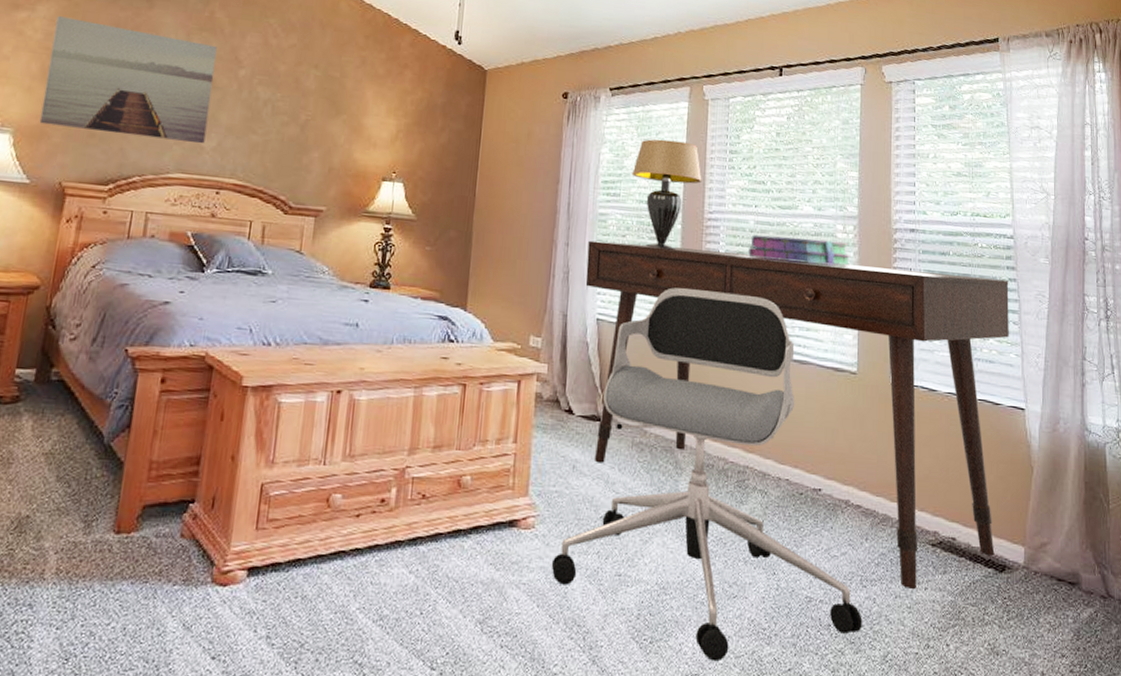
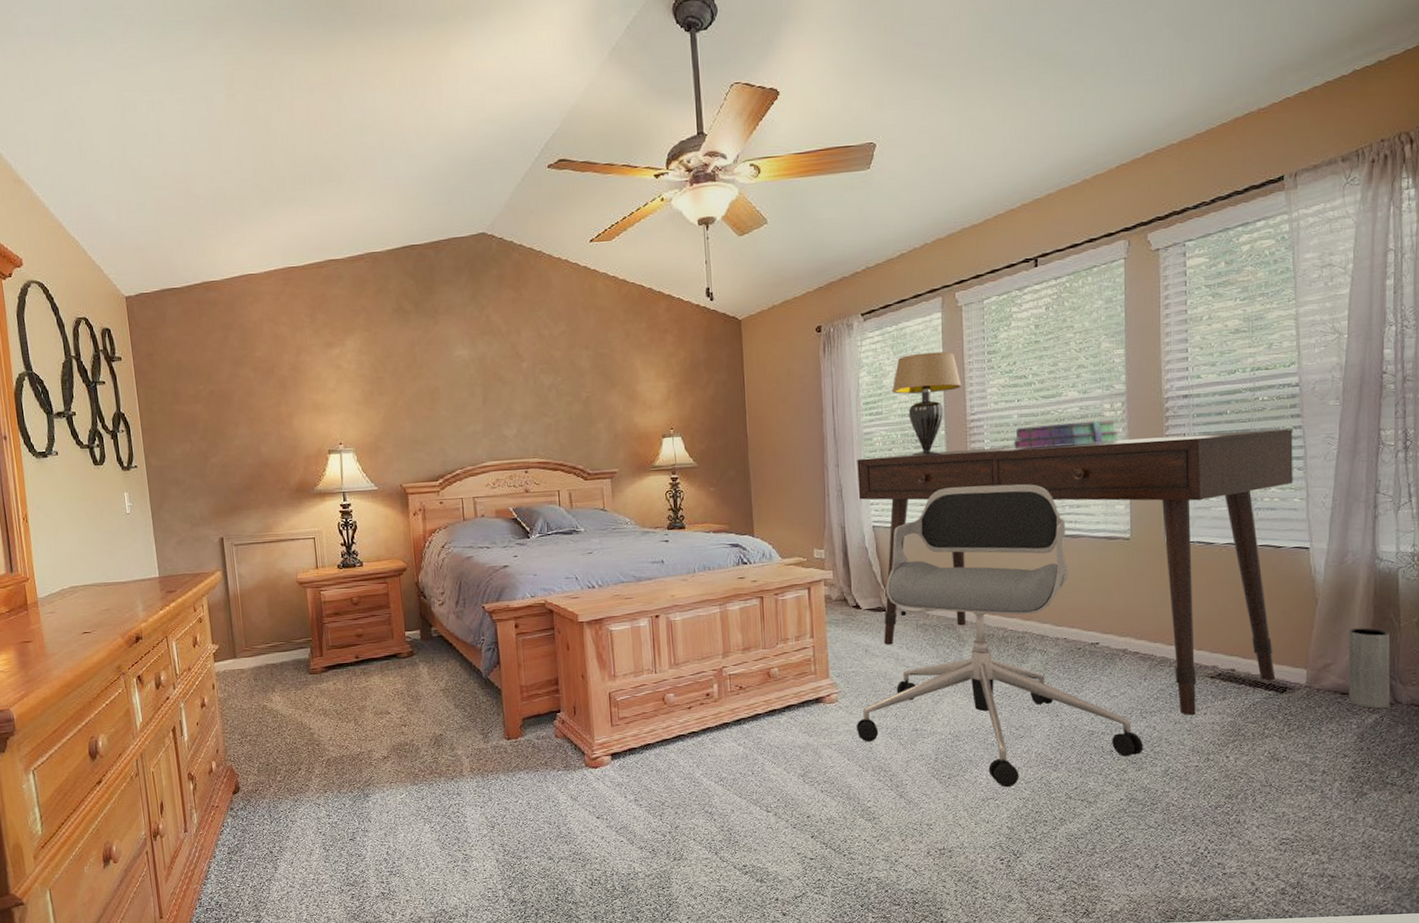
wall art: present [39,16,217,144] -> none [364,345,507,440]
vase: none [1063,505,1104,601] -> present [1348,628,1391,708]

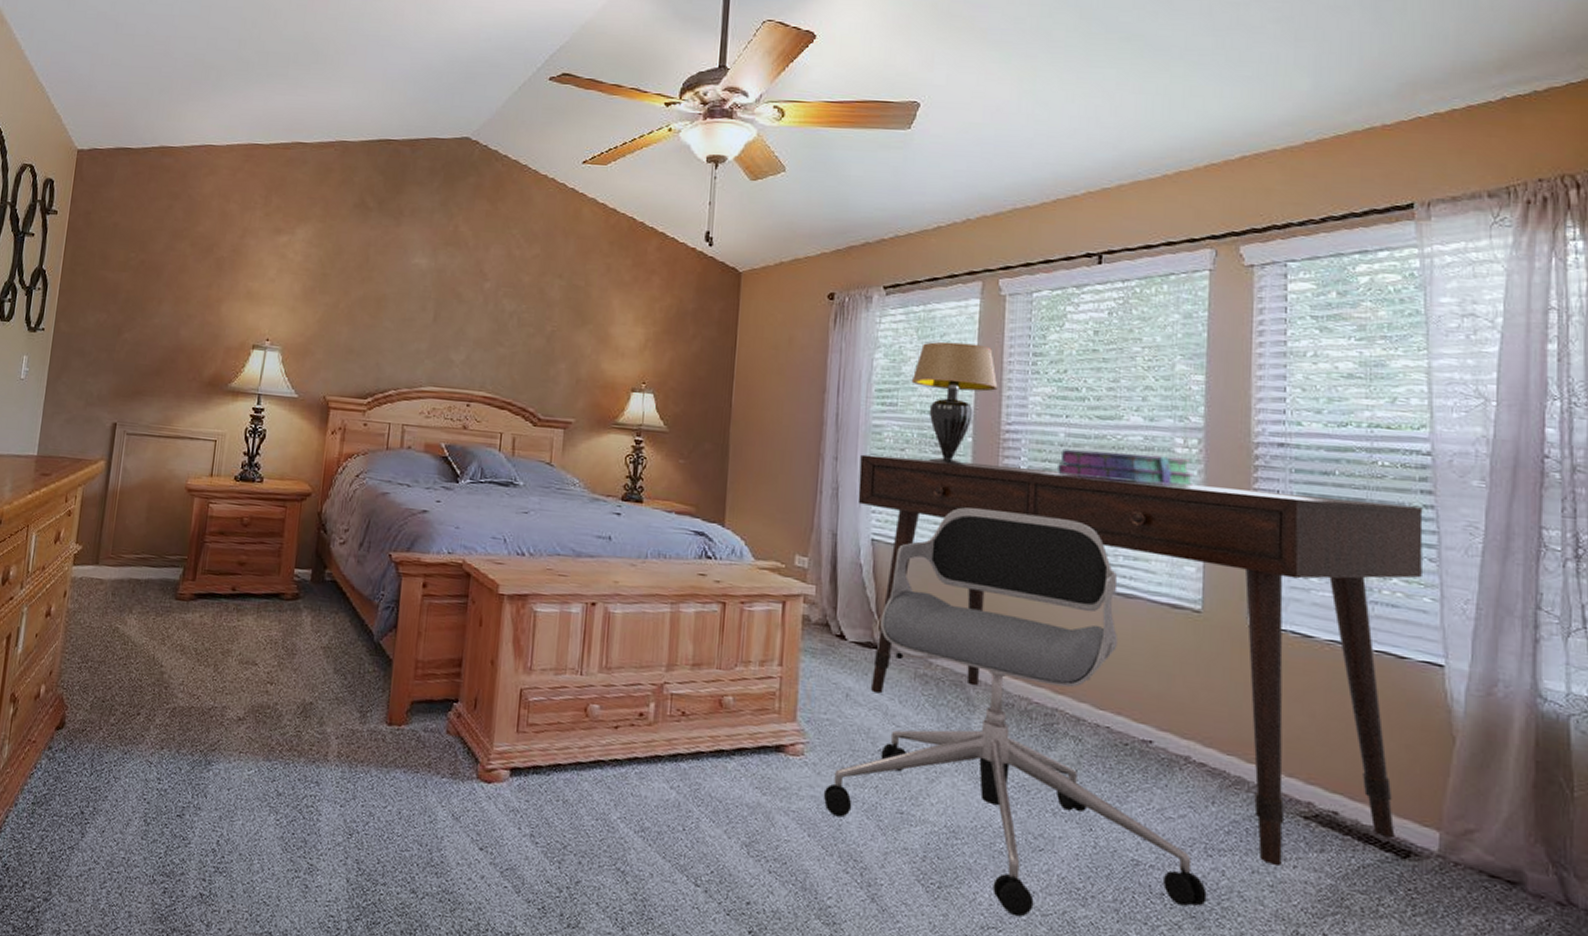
vase: present [1348,628,1391,708] -> none [1499,786,1561,909]

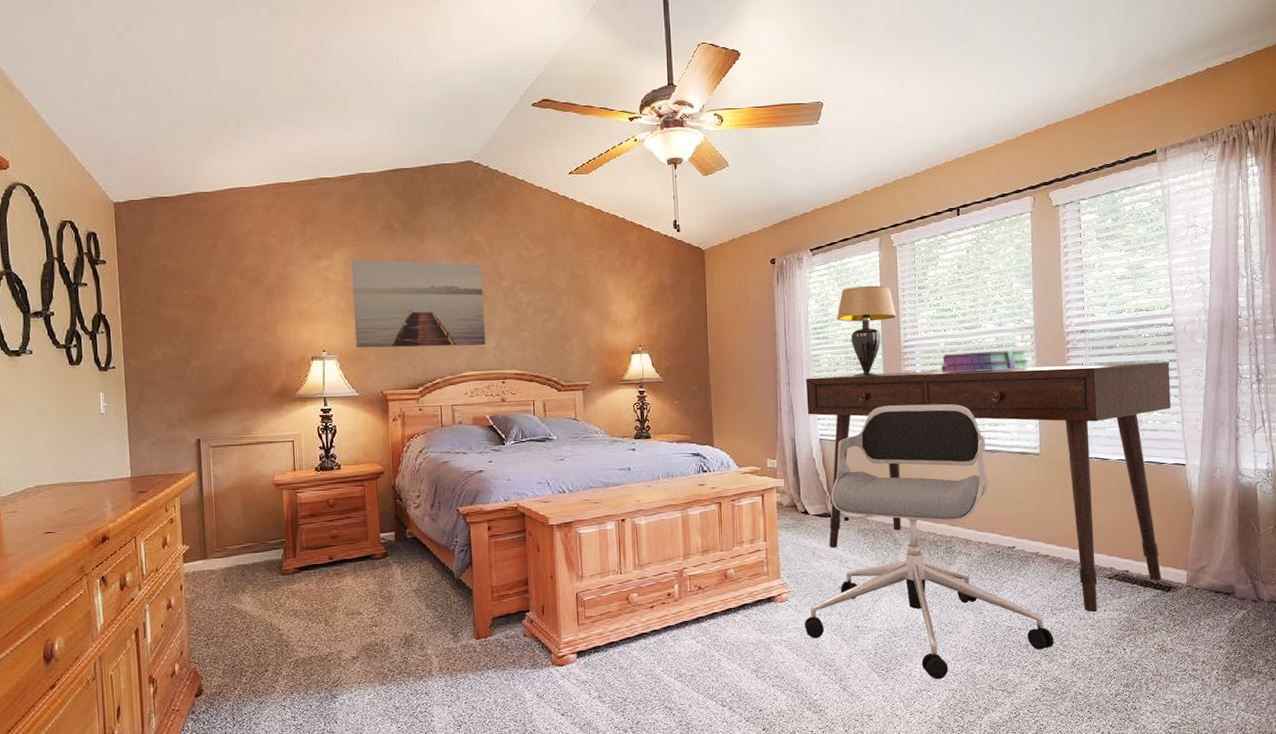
wall art: none [303,238,462,358] -> present [351,259,486,348]

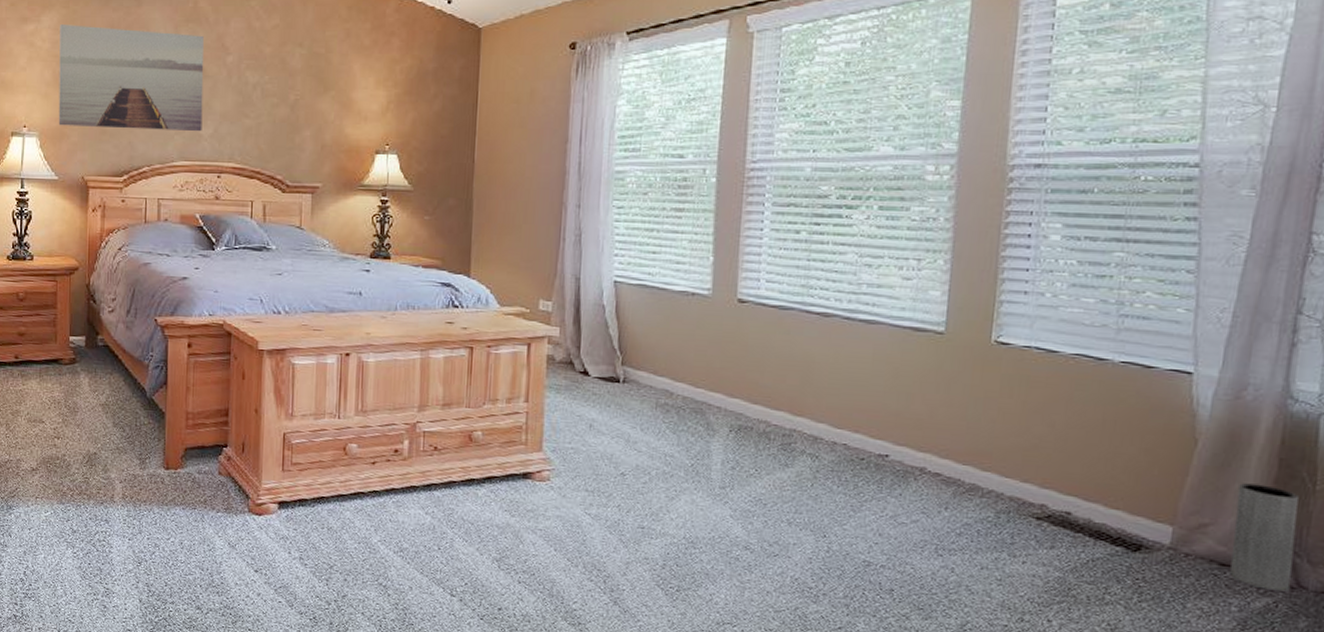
office chair: present [804,404,1054,680] -> none [568,246,936,614]
desk: present [806,362,1171,612] -> none [600,200,1186,562]
table lamp: present [836,285,897,377] -> none [654,84,744,206]
stack of books: present [941,349,1030,373] -> none [803,183,944,213]
vase: none [1219,534,1255,605] -> present [1230,483,1299,592]

